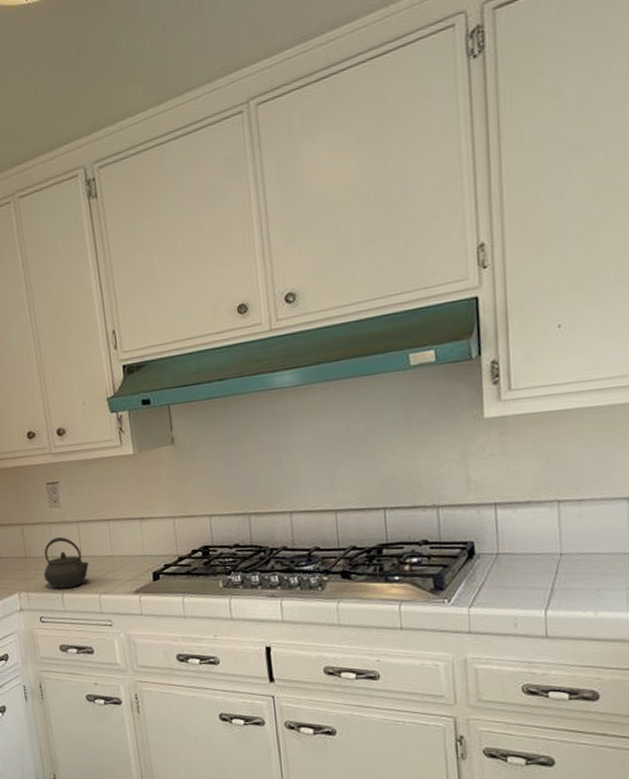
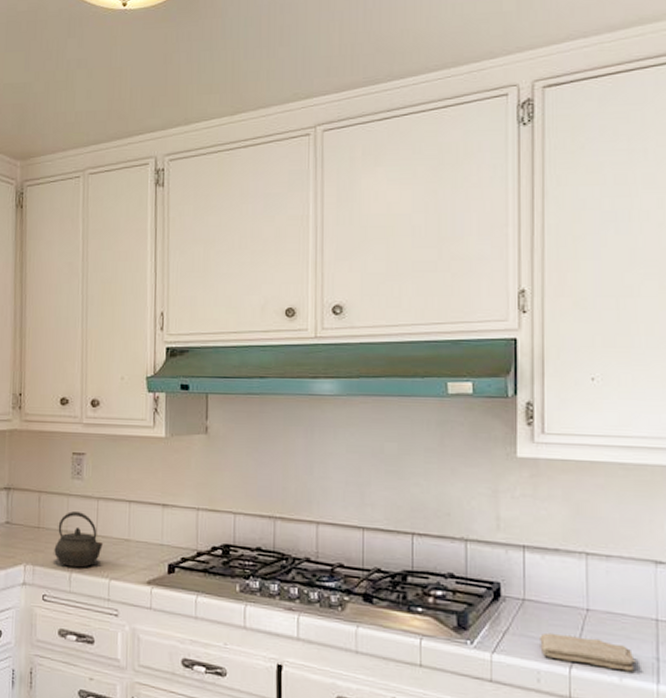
washcloth: none [515,579,611,605] -> present [540,632,637,672]

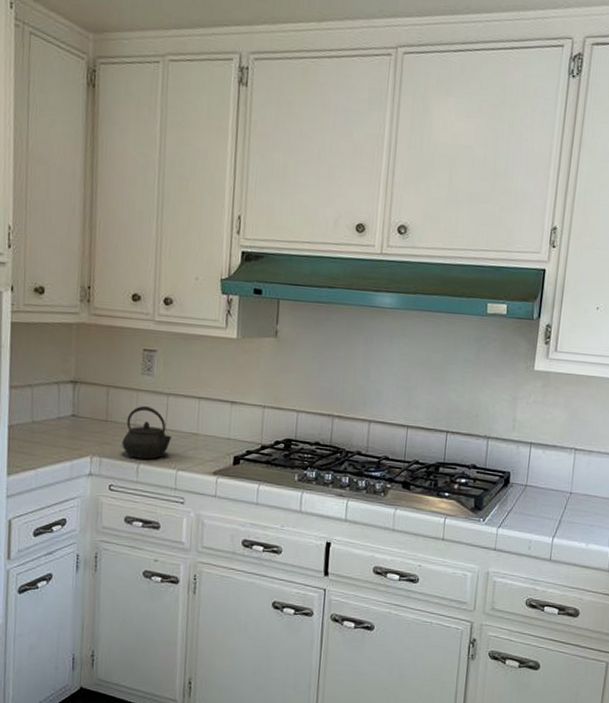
washcloth: present [540,632,637,672] -> none [533,511,600,539]

